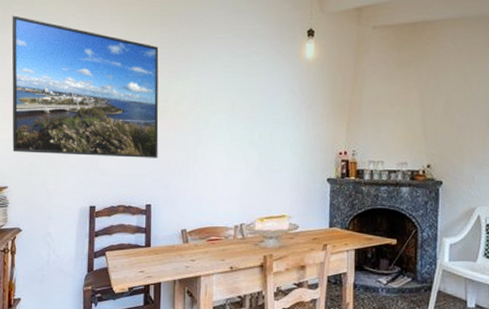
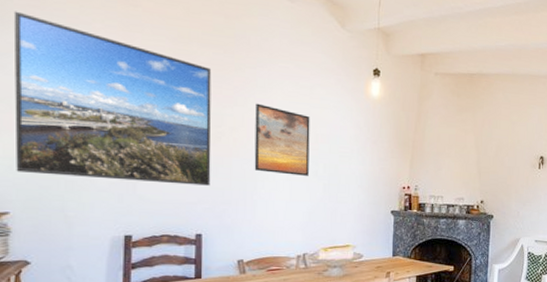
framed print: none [195,76,246,145] -> present [254,103,310,176]

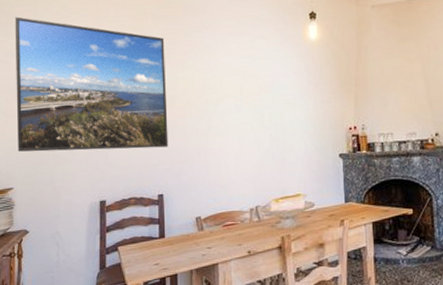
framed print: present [254,103,310,176] -> none [203,63,255,129]

